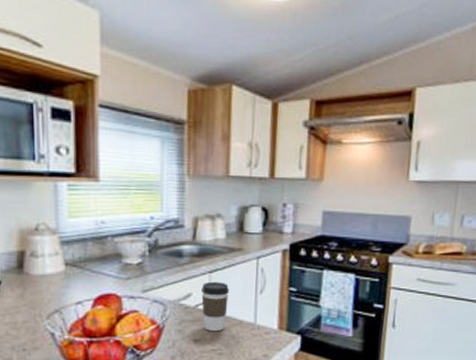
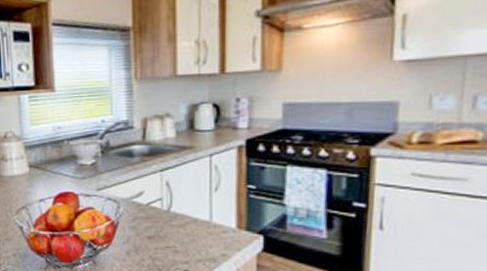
coffee cup: present [201,281,230,332] -> none [153,180,182,229]

